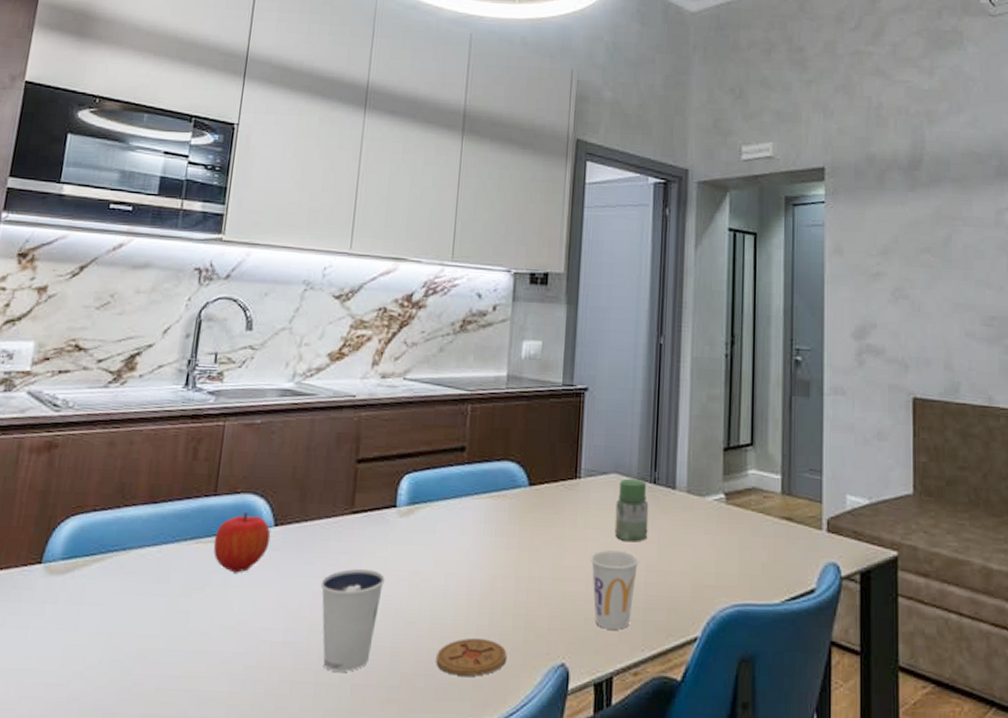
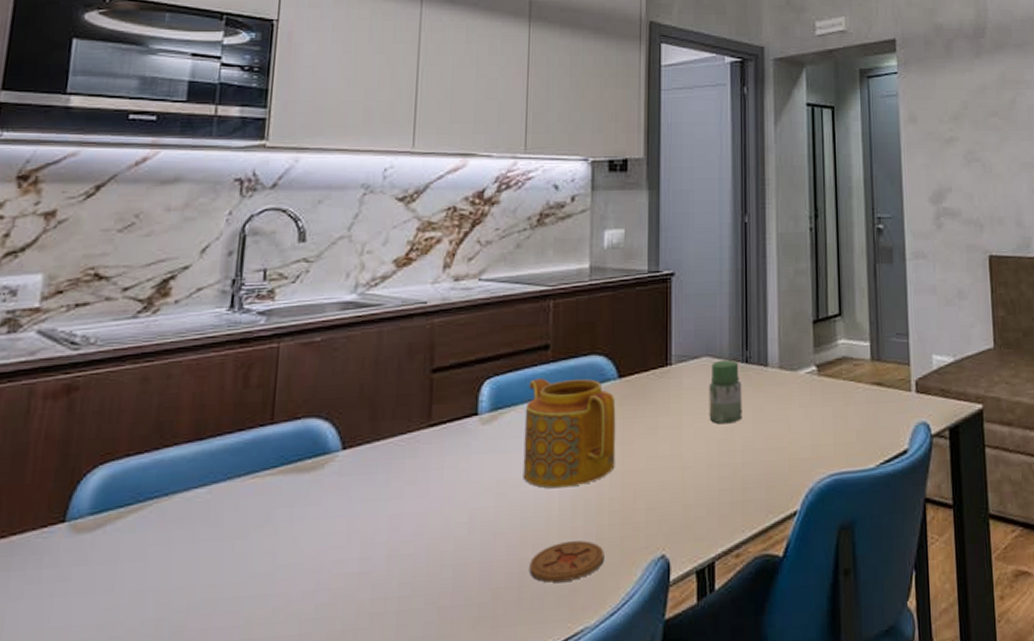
fruit: present [213,512,271,573] -> none [272,439,339,506]
dixie cup: present [320,569,385,672] -> none [398,484,469,596]
teapot: none [434,478,525,586] -> present [523,378,616,489]
cup: present [591,550,640,630] -> none [687,434,735,514]

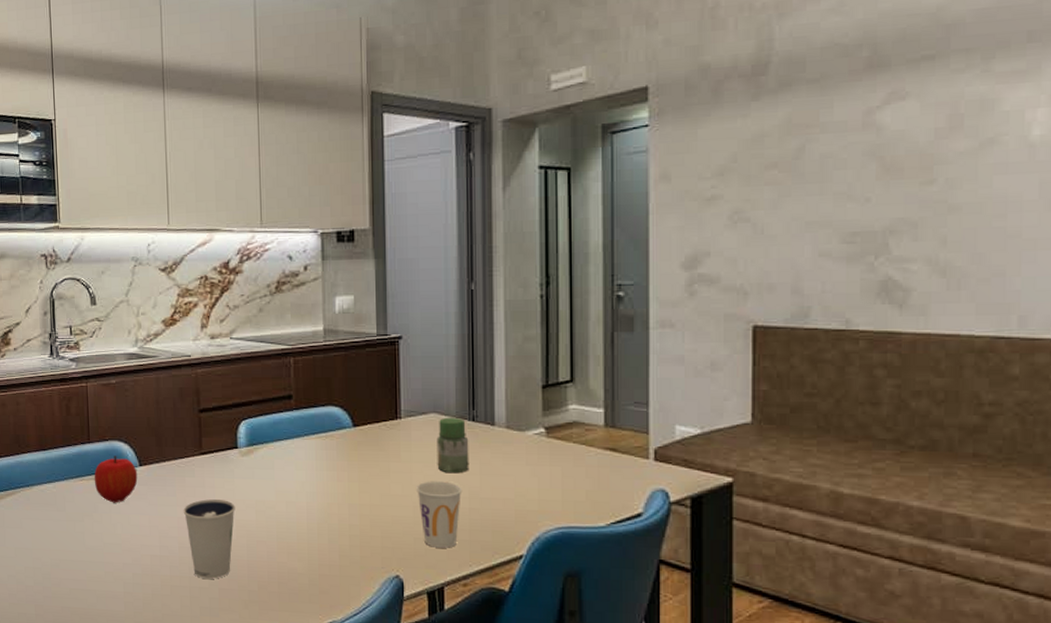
fruit: none [272,439,339,506] -> present [94,456,138,503]
dixie cup: none [398,484,469,596] -> present [183,499,235,579]
teapot: present [523,378,616,489] -> none [275,423,353,512]
coaster: present [529,540,605,583] -> none [286,554,347,584]
cup: none [687,434,735,514] -> present [417,481,463,548]

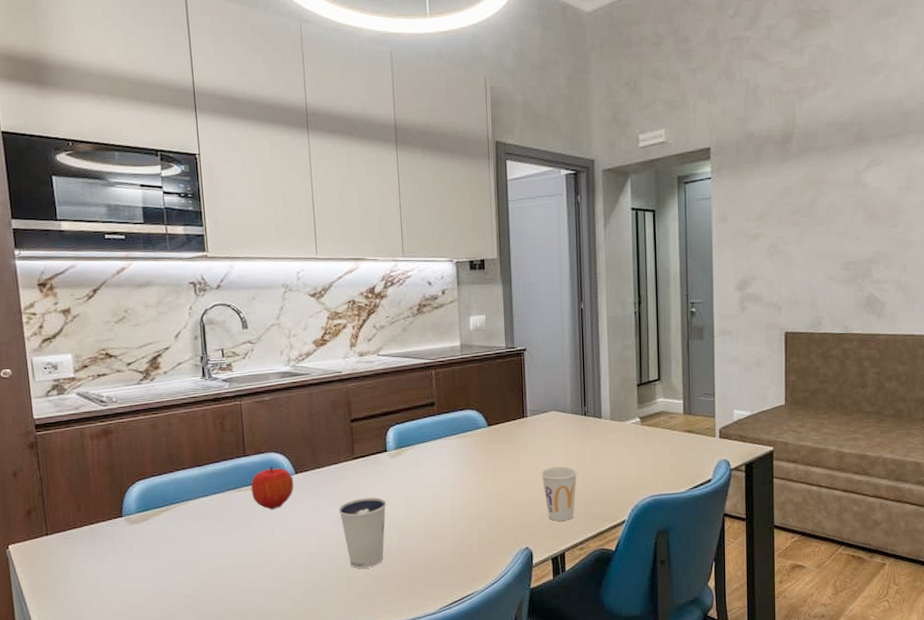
jar: present [436,417,469,474] -> none [556,413,583,459]

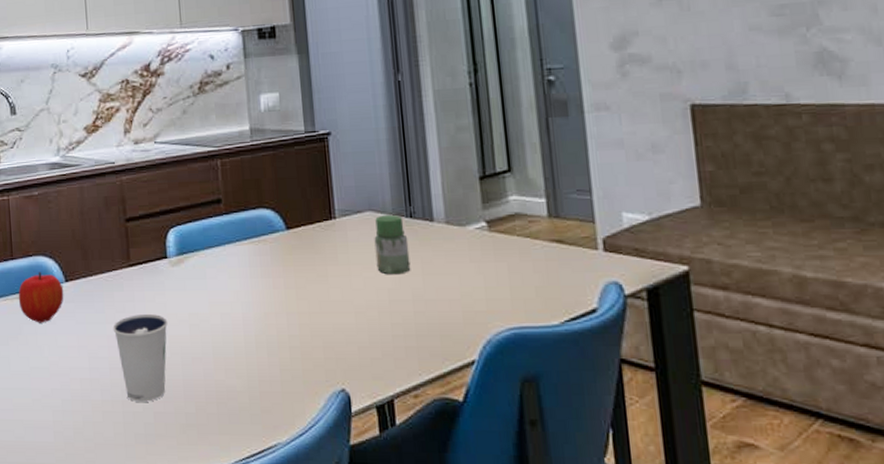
cup: present [541,466,578,521] -> none [357,284,406,356]
jar: none [556,413,583,459] -> present [374,214,411,275]

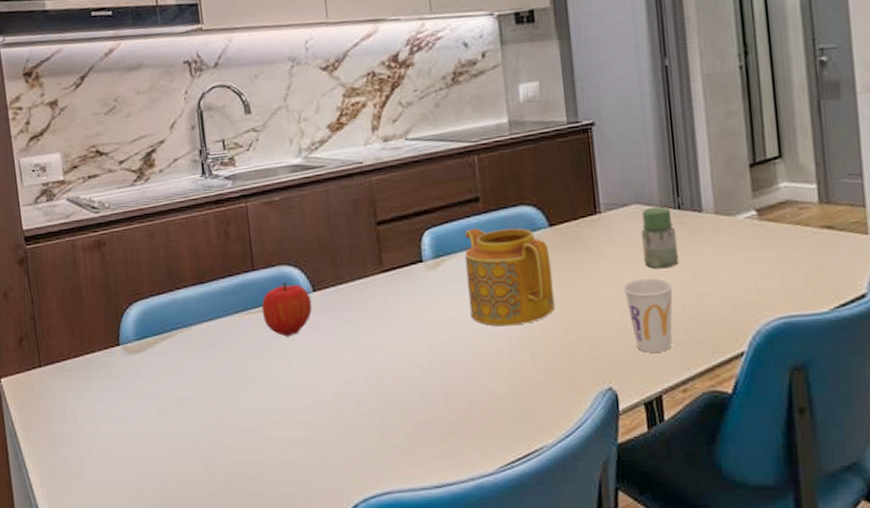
dixie cup: present [113,314,168,402] -> none [366,321,425,413]
teapot: none [206,228,291,324] -> present [464,228,555,327]
cup: none [357,284,406,356] -> present [623,278,674,353]

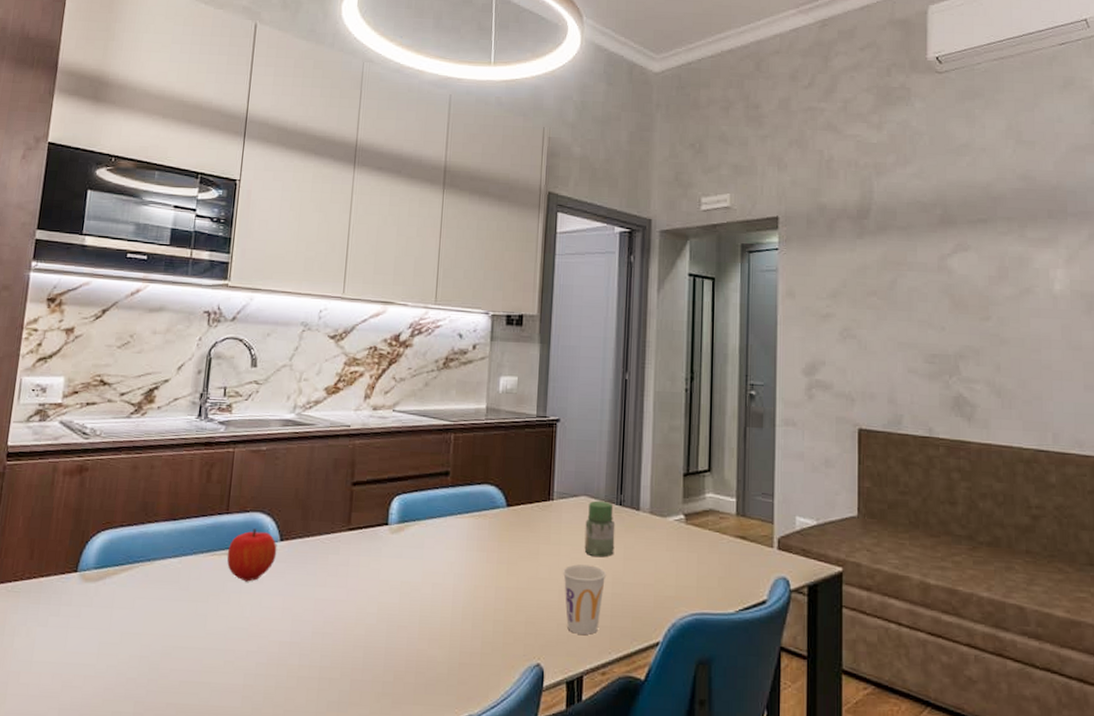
teapot: present [464,228,555,327] -> none [423,499,504,595]

